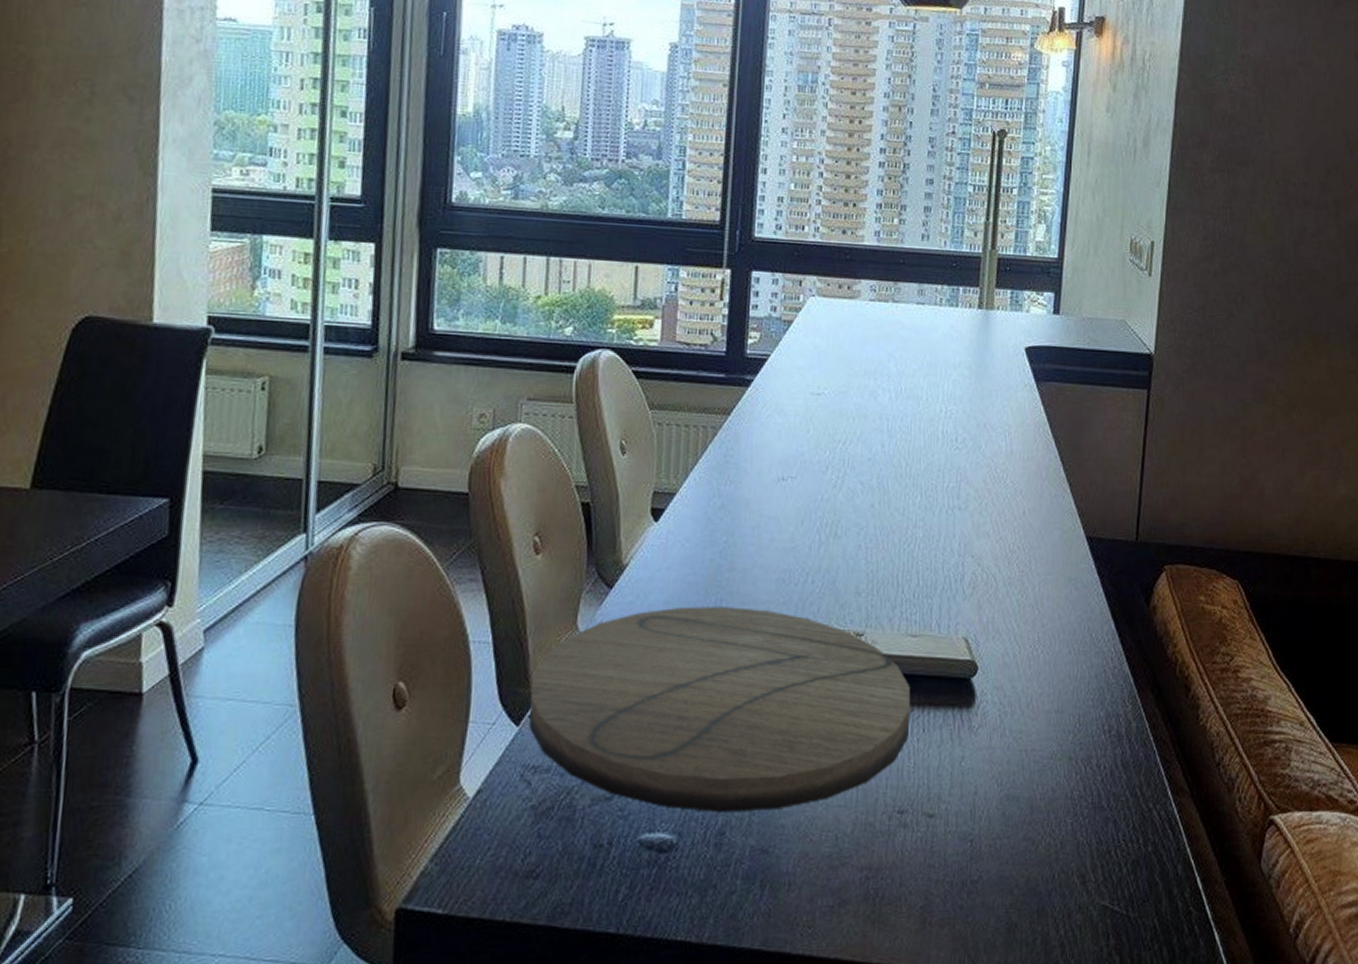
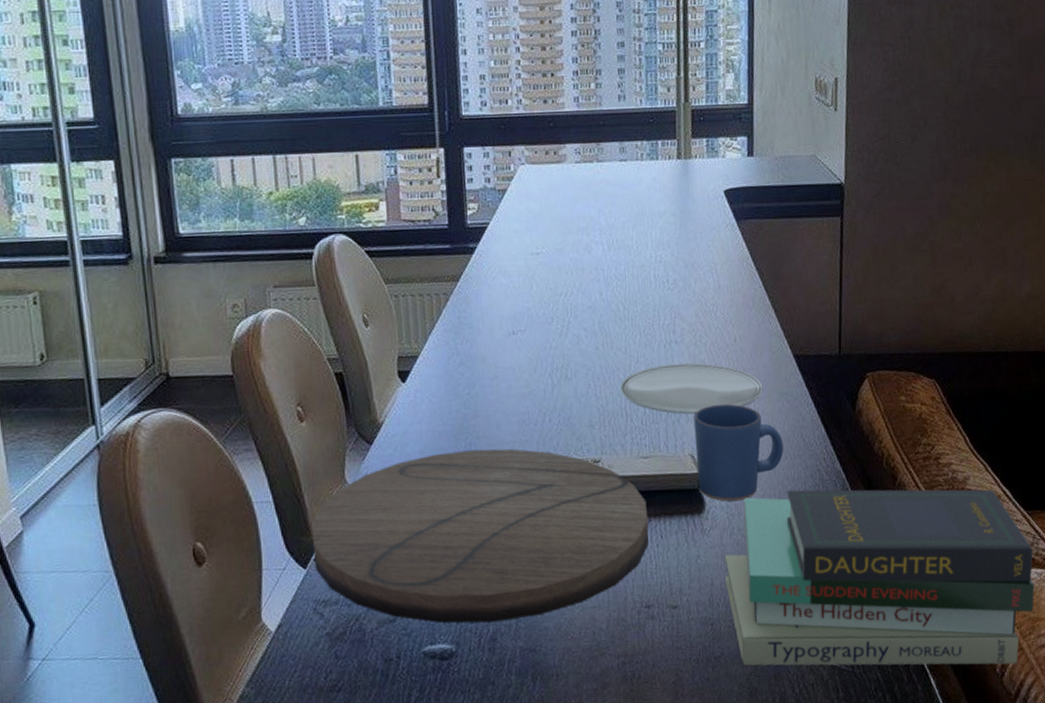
plate: none [894,533,1050,592] -> present [620,363,763,415]
mug: none [970,584,1068,698] -> present [693,404,784,502]
books: none [990,691,1337,926] -> present [724,489,1035,666]

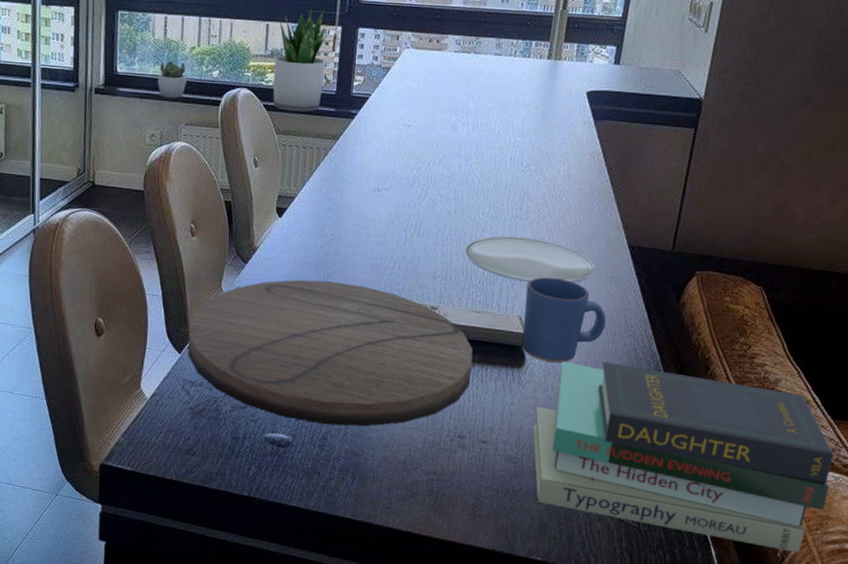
succulent plant: none [231,212,268,258] -> present [157,61,187,99]
planter: none [371,131,433,255] -> present [273,9,328,112]

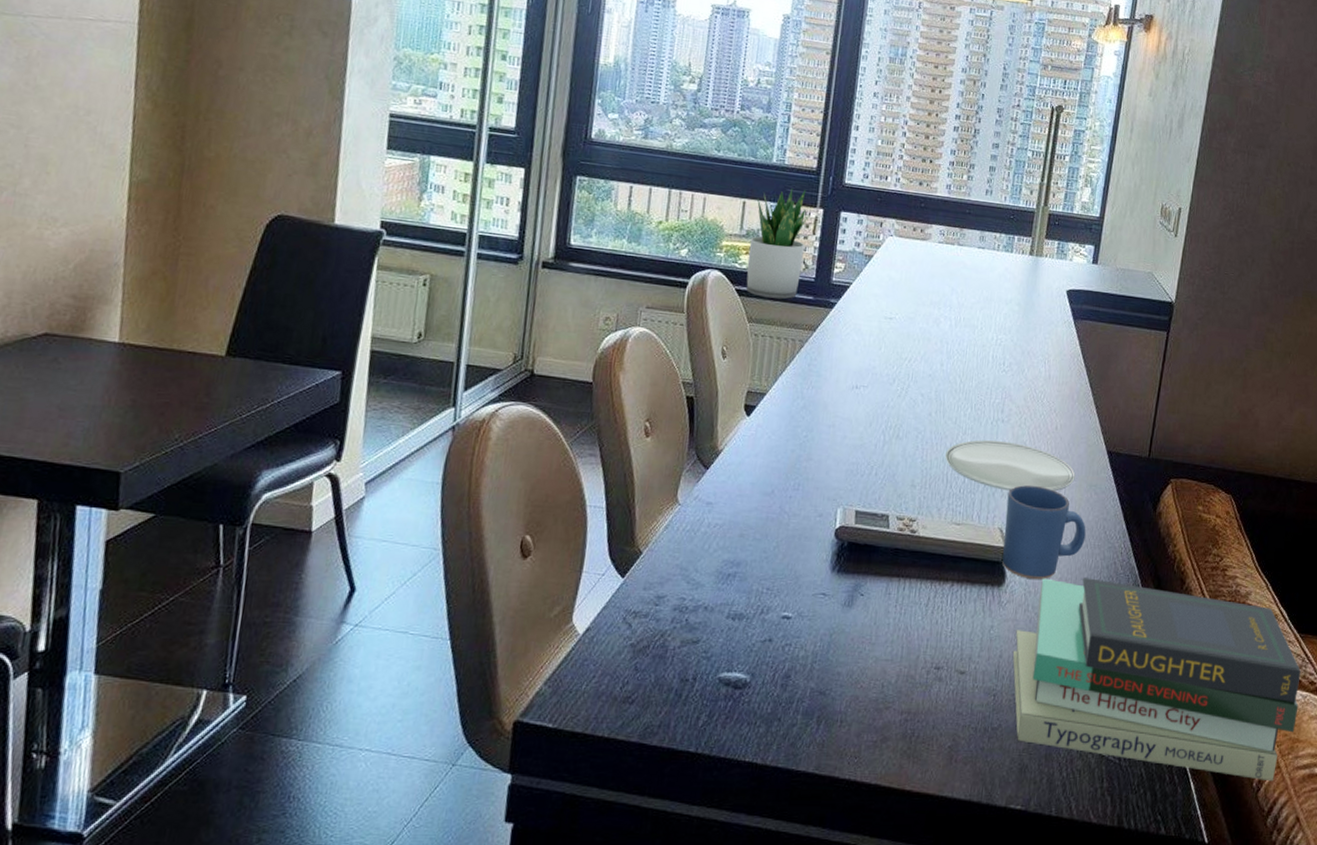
succulent plant: present [157,61,187,99] -> none [616,235,651,278]
cutting board: present [188,279,473,427] -> none [632,488,952,660]

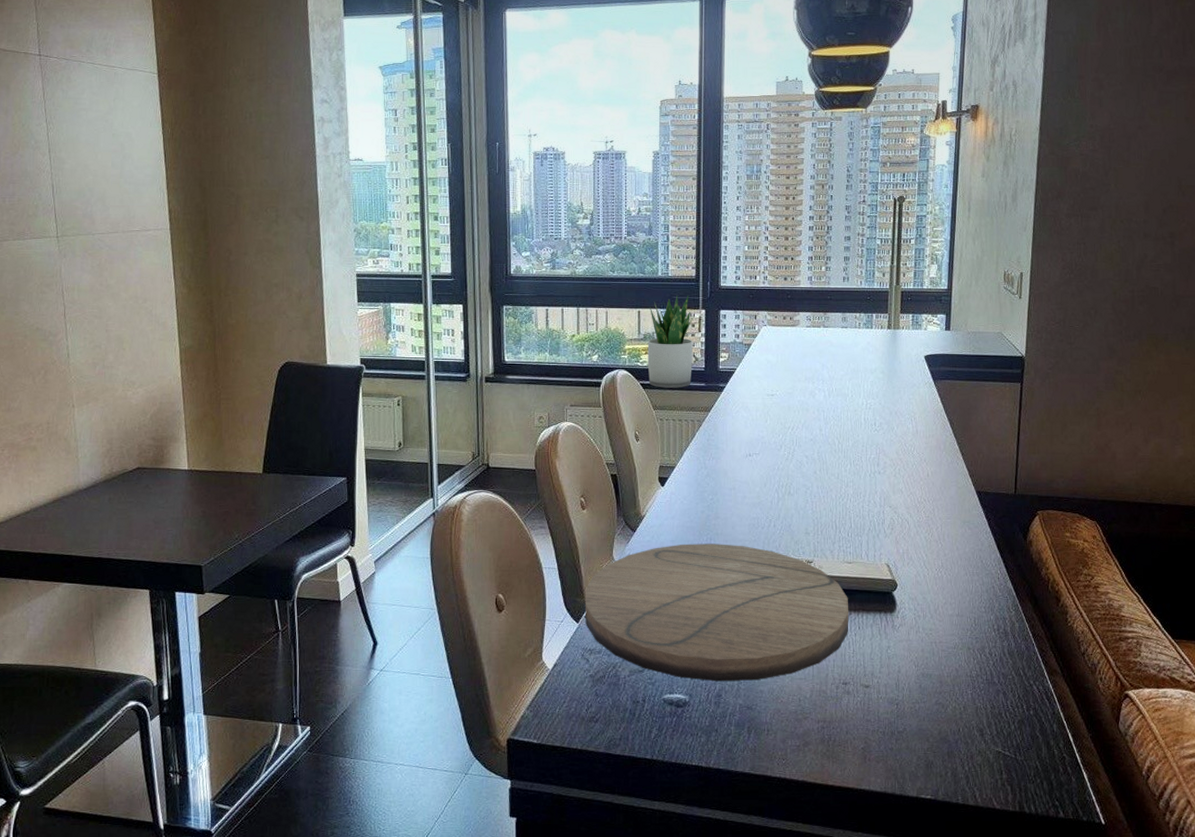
cutting board: none [632,488,952,660] -> present [584,544,849,682]
plate: present [945,440,1075,492] -> none [832,490,949,532]
mug: present [1002,485,1086,580] -> none [890,526,964,606]
books: present [1012,578,1301,782] -> none [909,601,1180,770]

